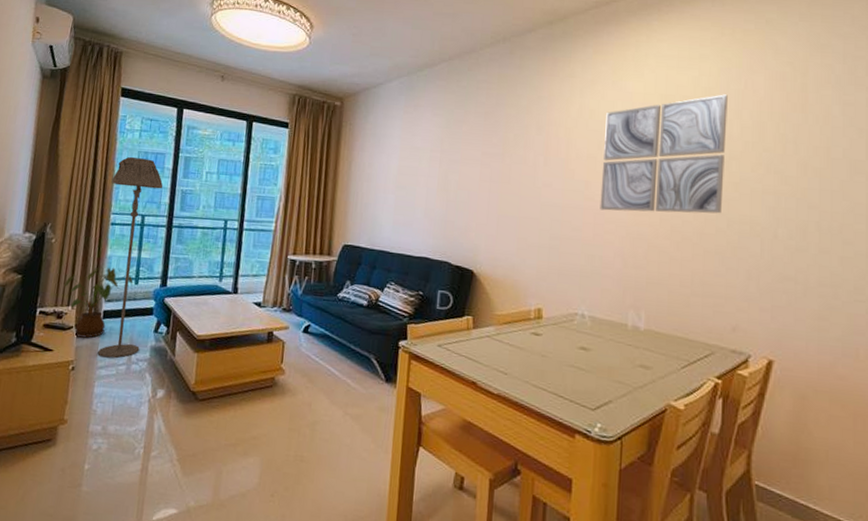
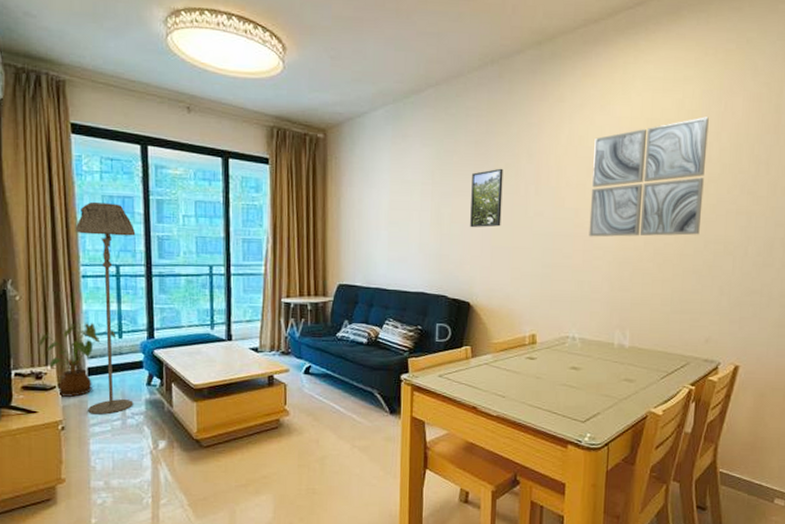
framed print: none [477,138,512,196] -> present [470,168,503,228]

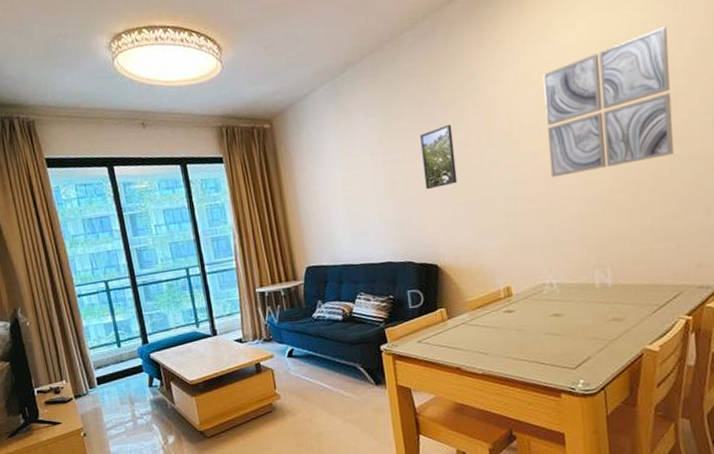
house plant: present [39,322,116,397] -> none [52,336,116,407]
floor lamp: present [75,201,136,415] -> none [64,224,141,419]

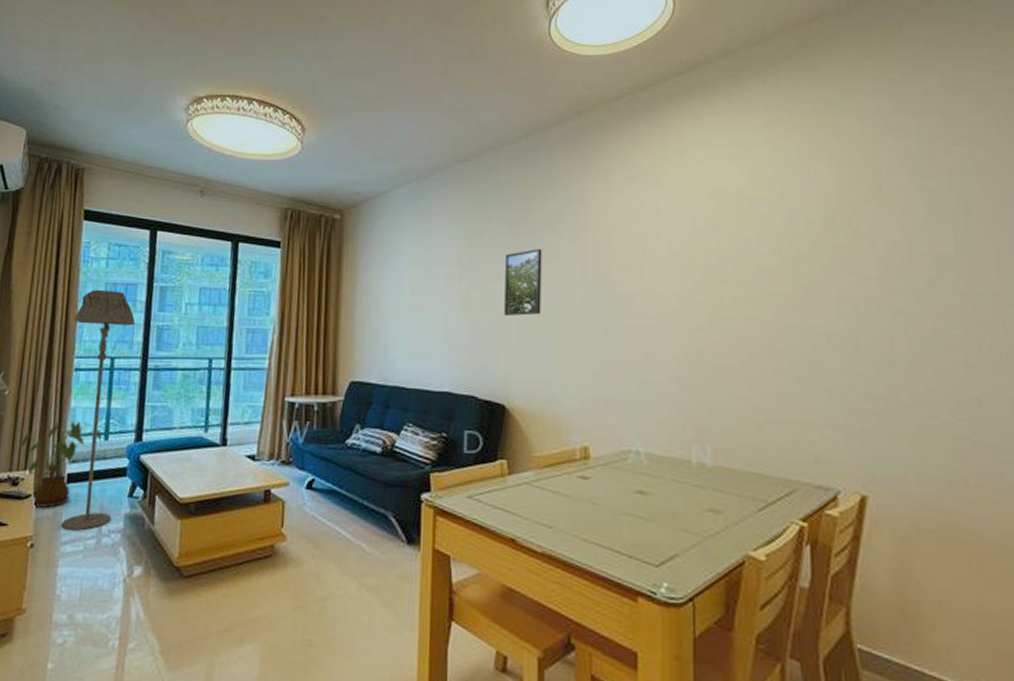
house plant: none [52,336,116,407] -> present [20,421,102,508]
floor lamp: none [64,224,141,419] -> present [61,289,136,531]
wall art: present [543,26,674,178] -> none [649,186,792,327]

